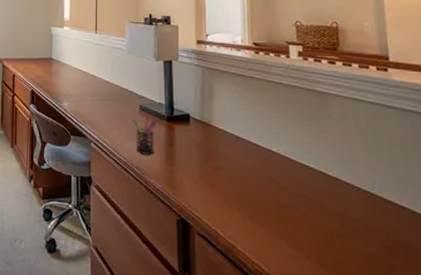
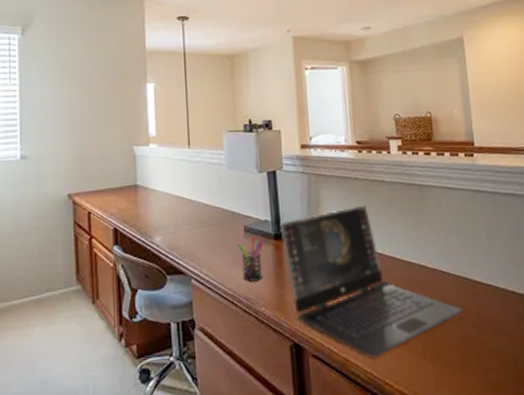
laptop: none [173,102,370,253] -> present [279,204,463,358]

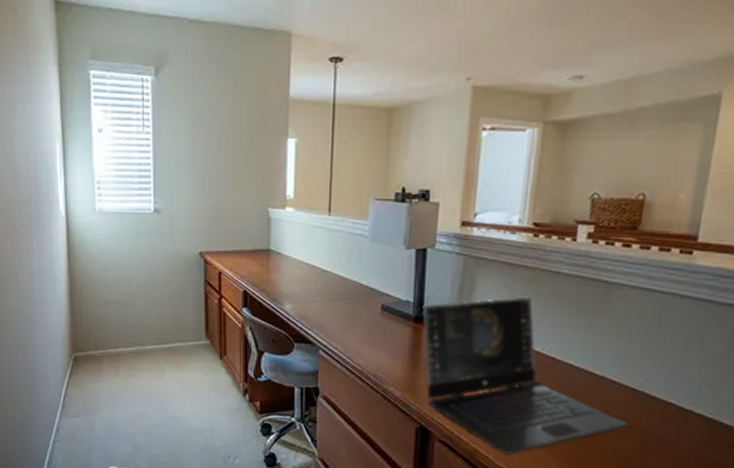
pen holder: present [237,237,263,282] -> none [372,316,401,361]

